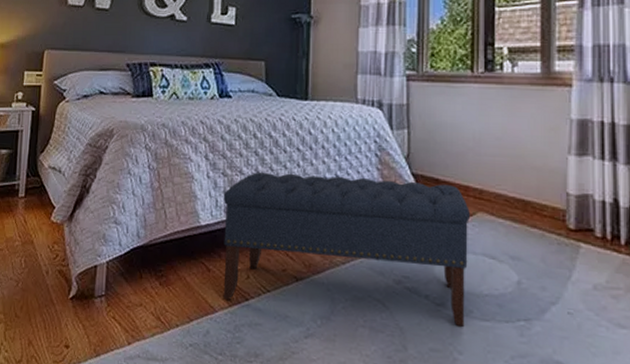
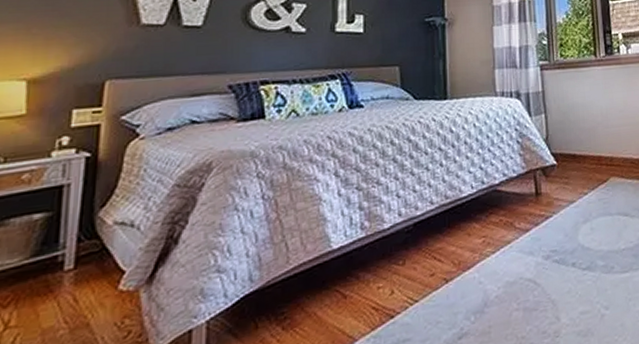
bench: present [223,171,471,327] -> none [358,157,608,325]

